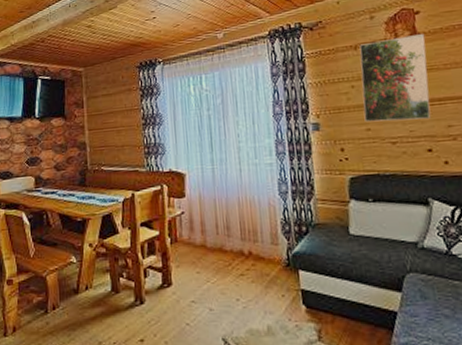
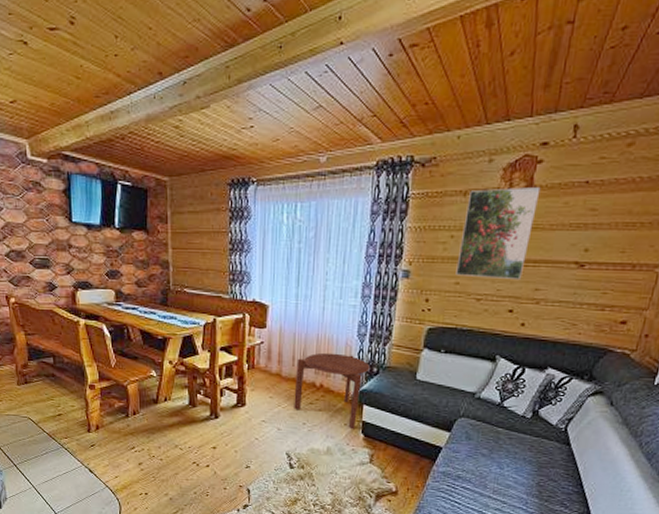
side table: none [220,215,298,301] -> present [294,352,370,430]

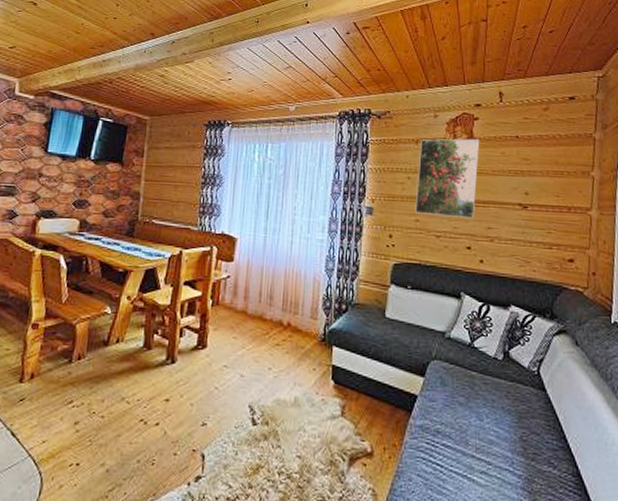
side table: present [294,352,370,430] -> none [259,288,338,375]

